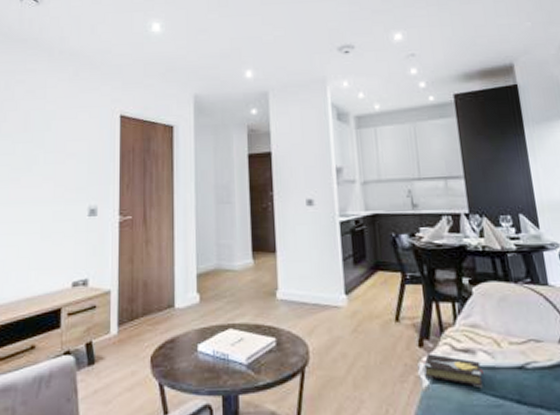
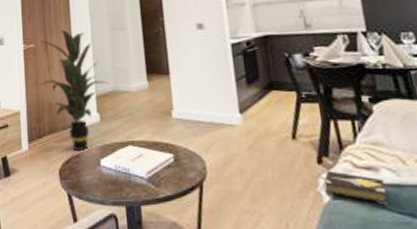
indoor plant: none [135,200,211,335] -> present [39,29,108,151]

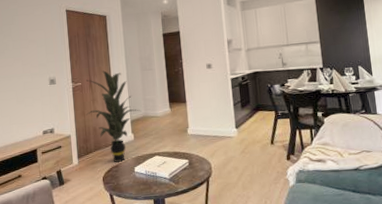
hardback book: present [320,170,389,206] -> none [288,164,331,184]

